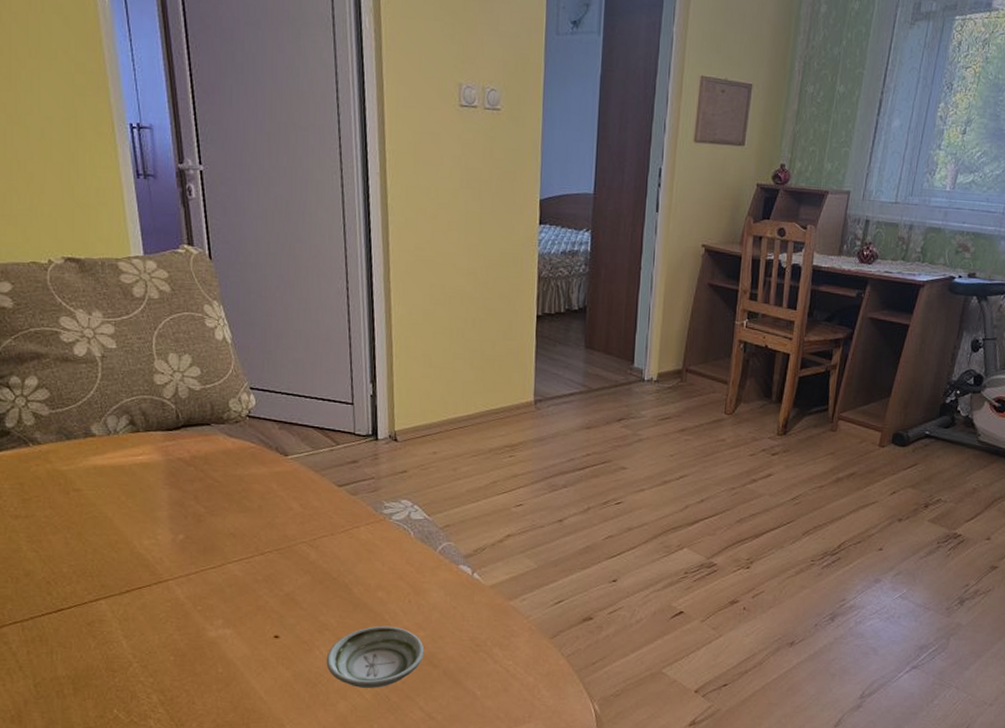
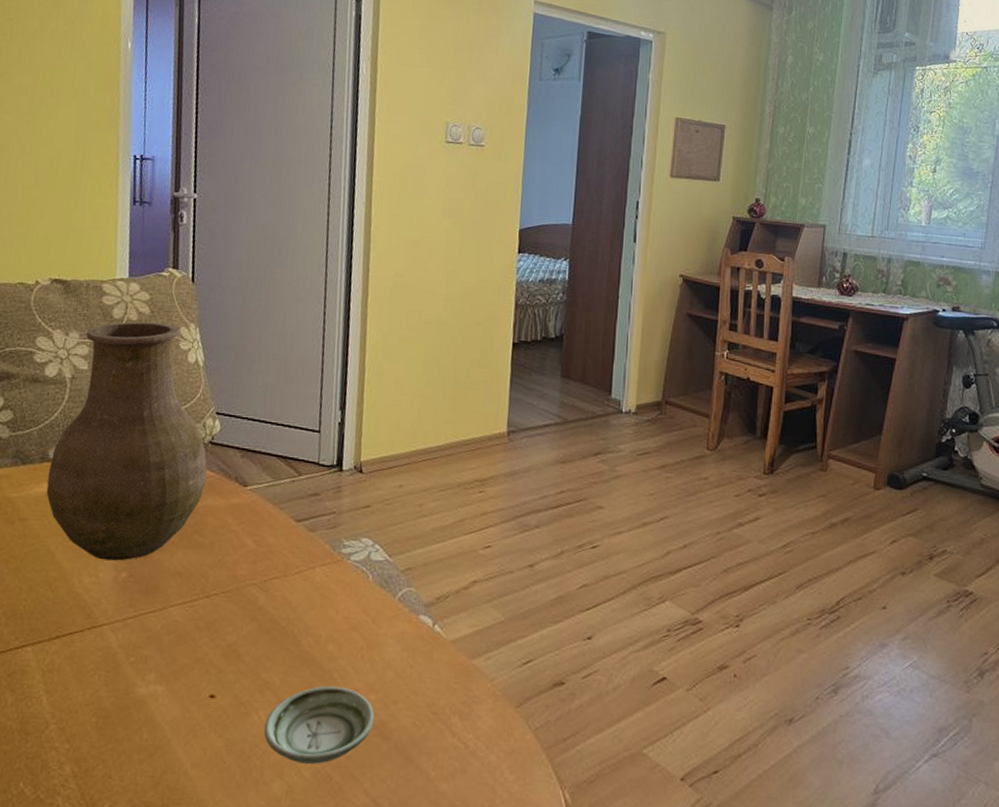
vase: none [93,300,249,525] -> present [46,321,208,561]

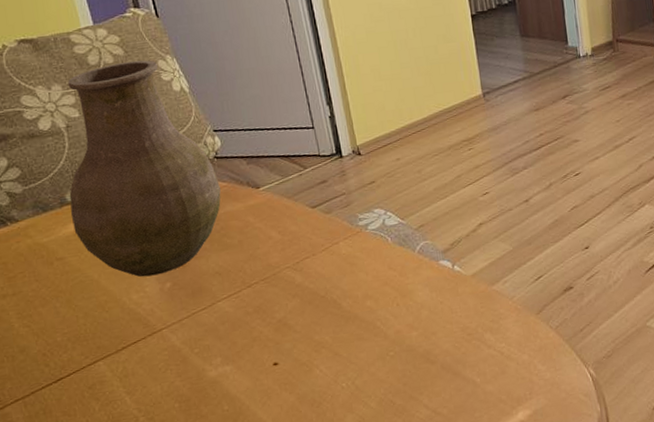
saucer: present [263,686,375,764] -> none [327,331,420,398]

